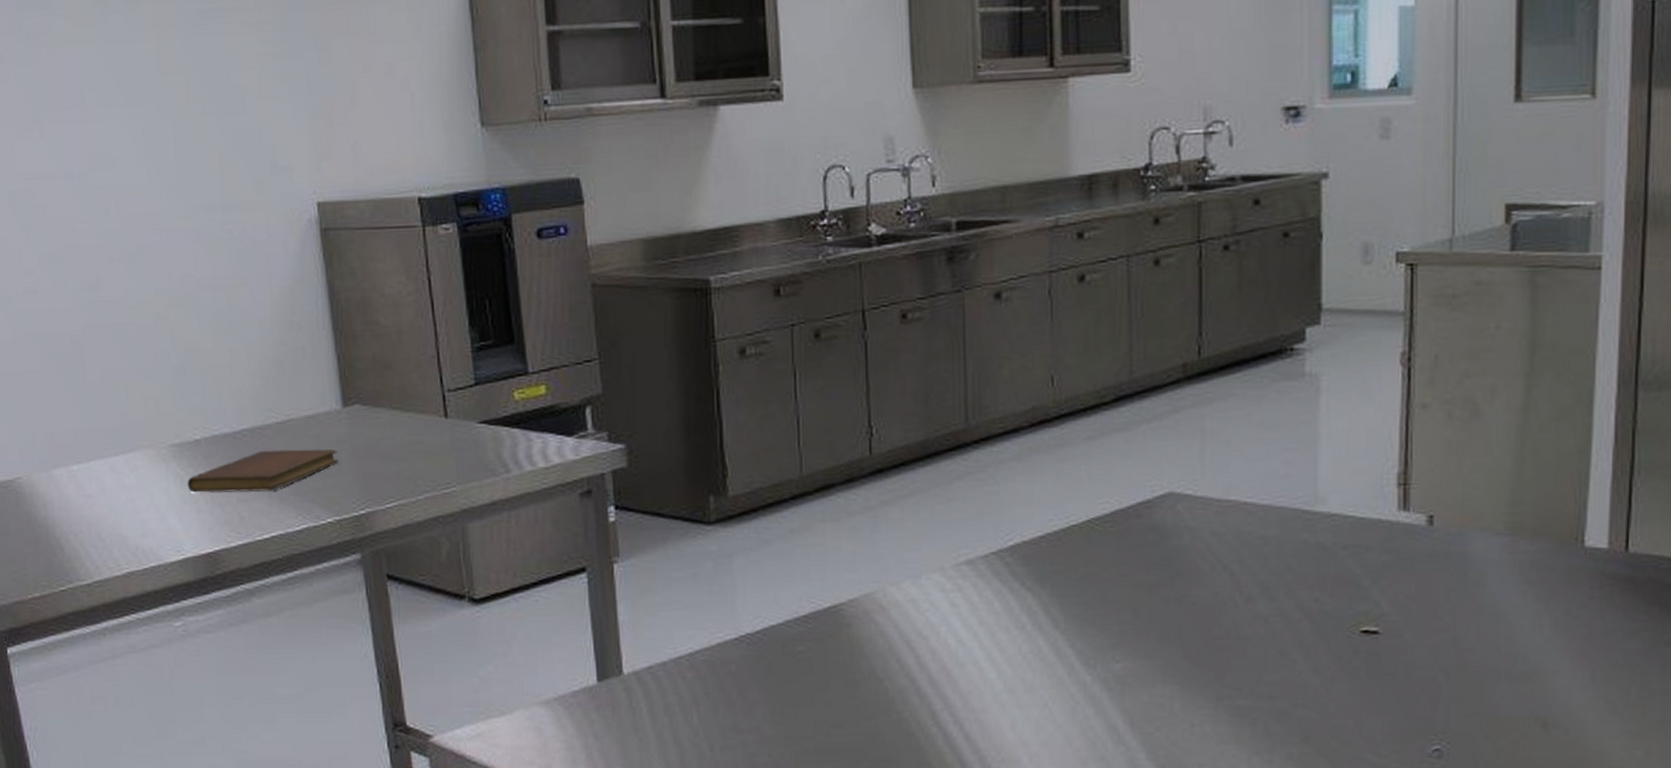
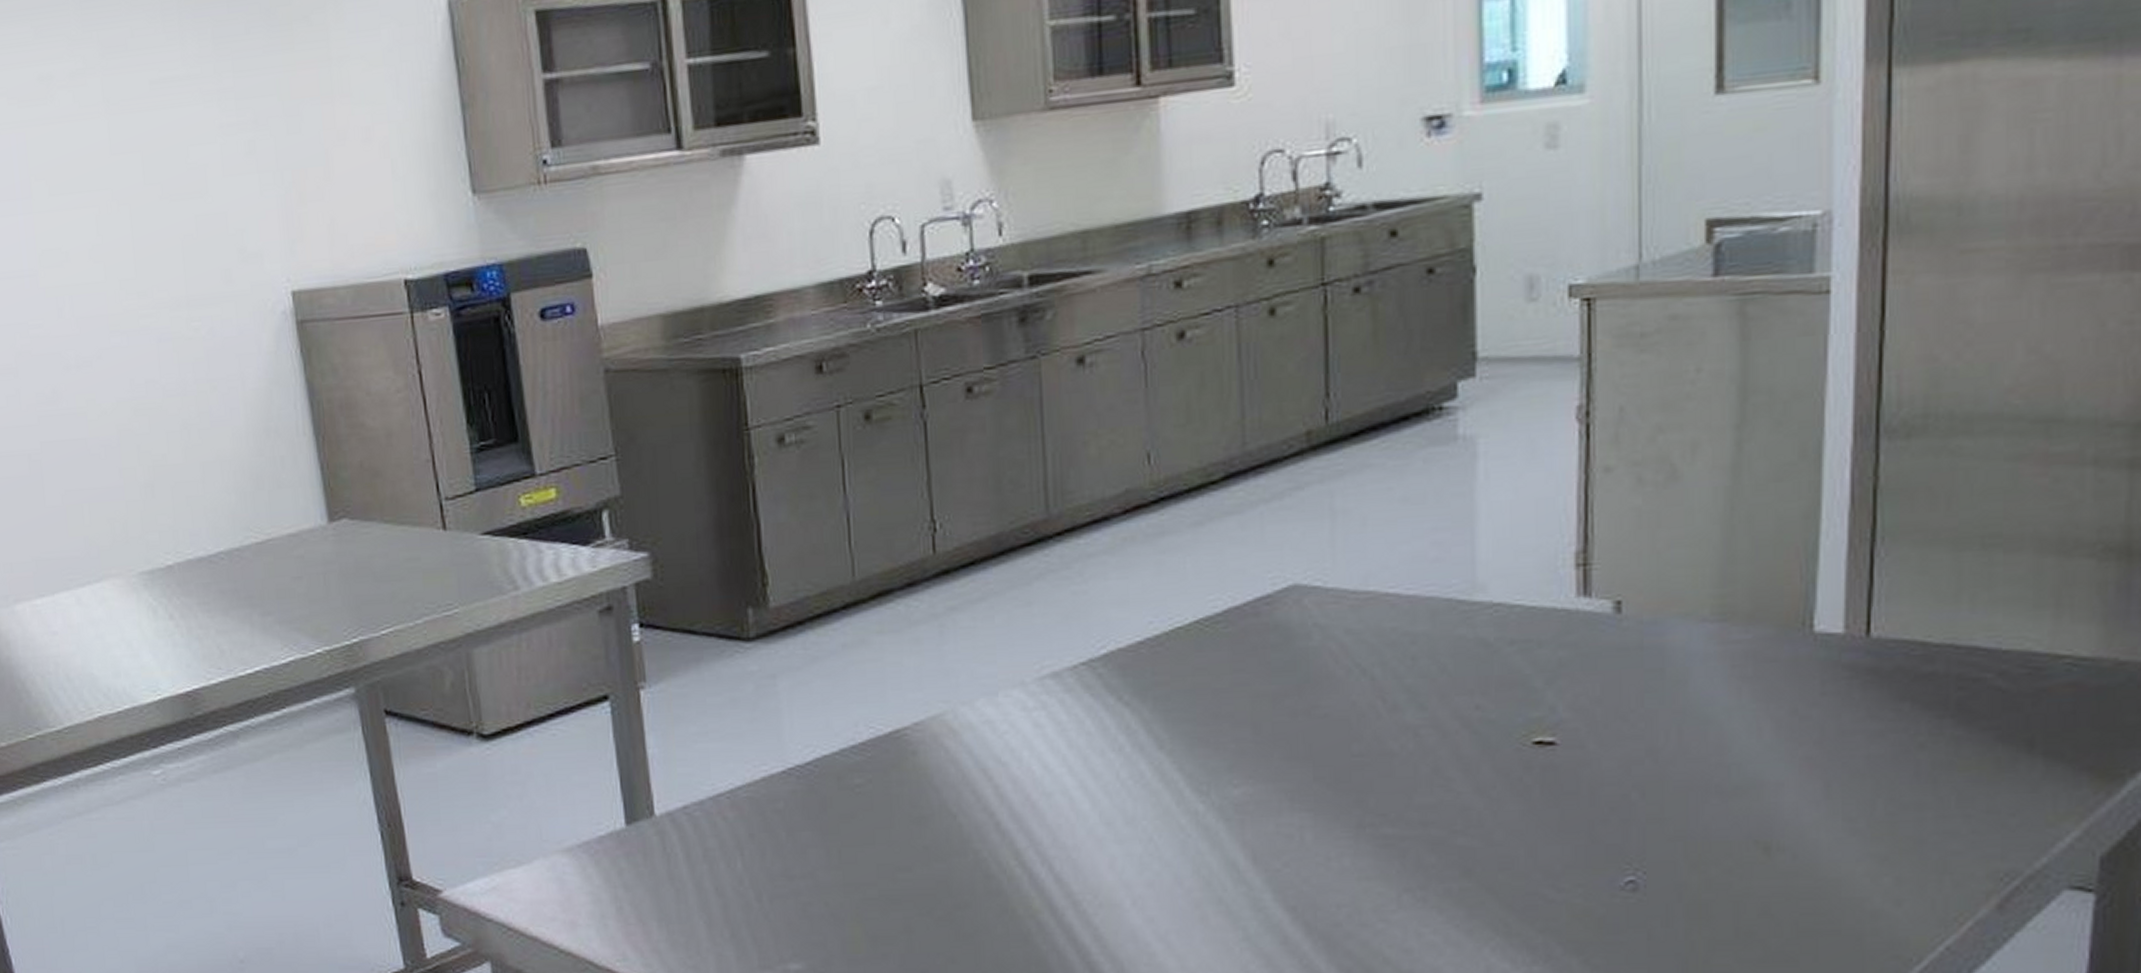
notebook: present [186,449,339,493] -> none [160,571,326,625]

